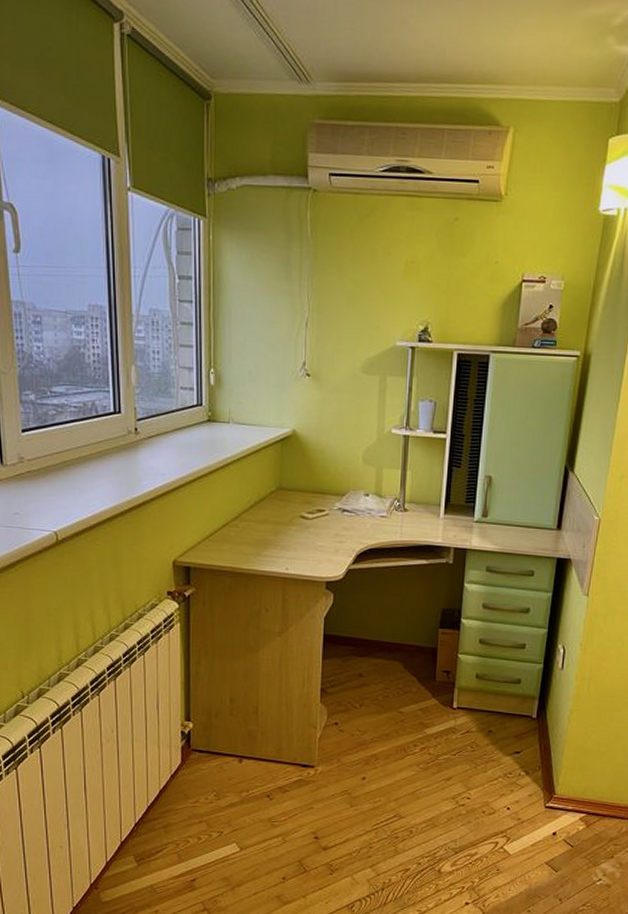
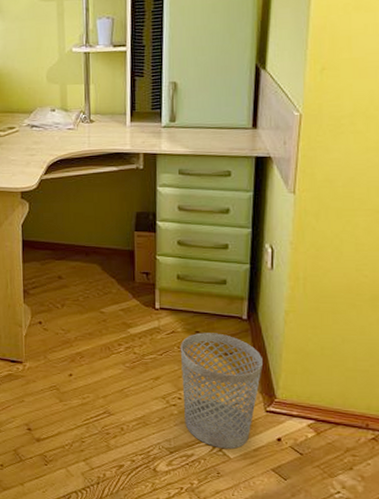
wastebasket: none [471,732,547,846] -> present [180,332,263,450]

